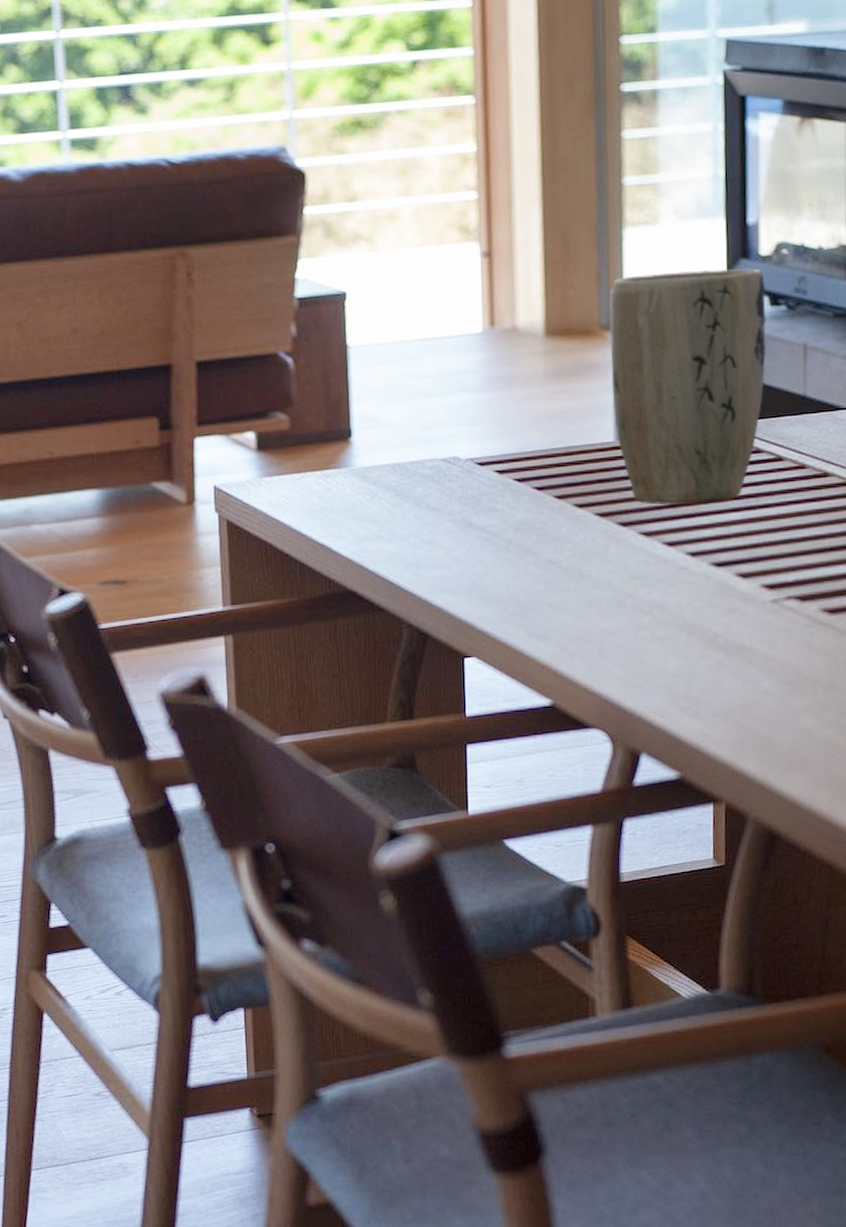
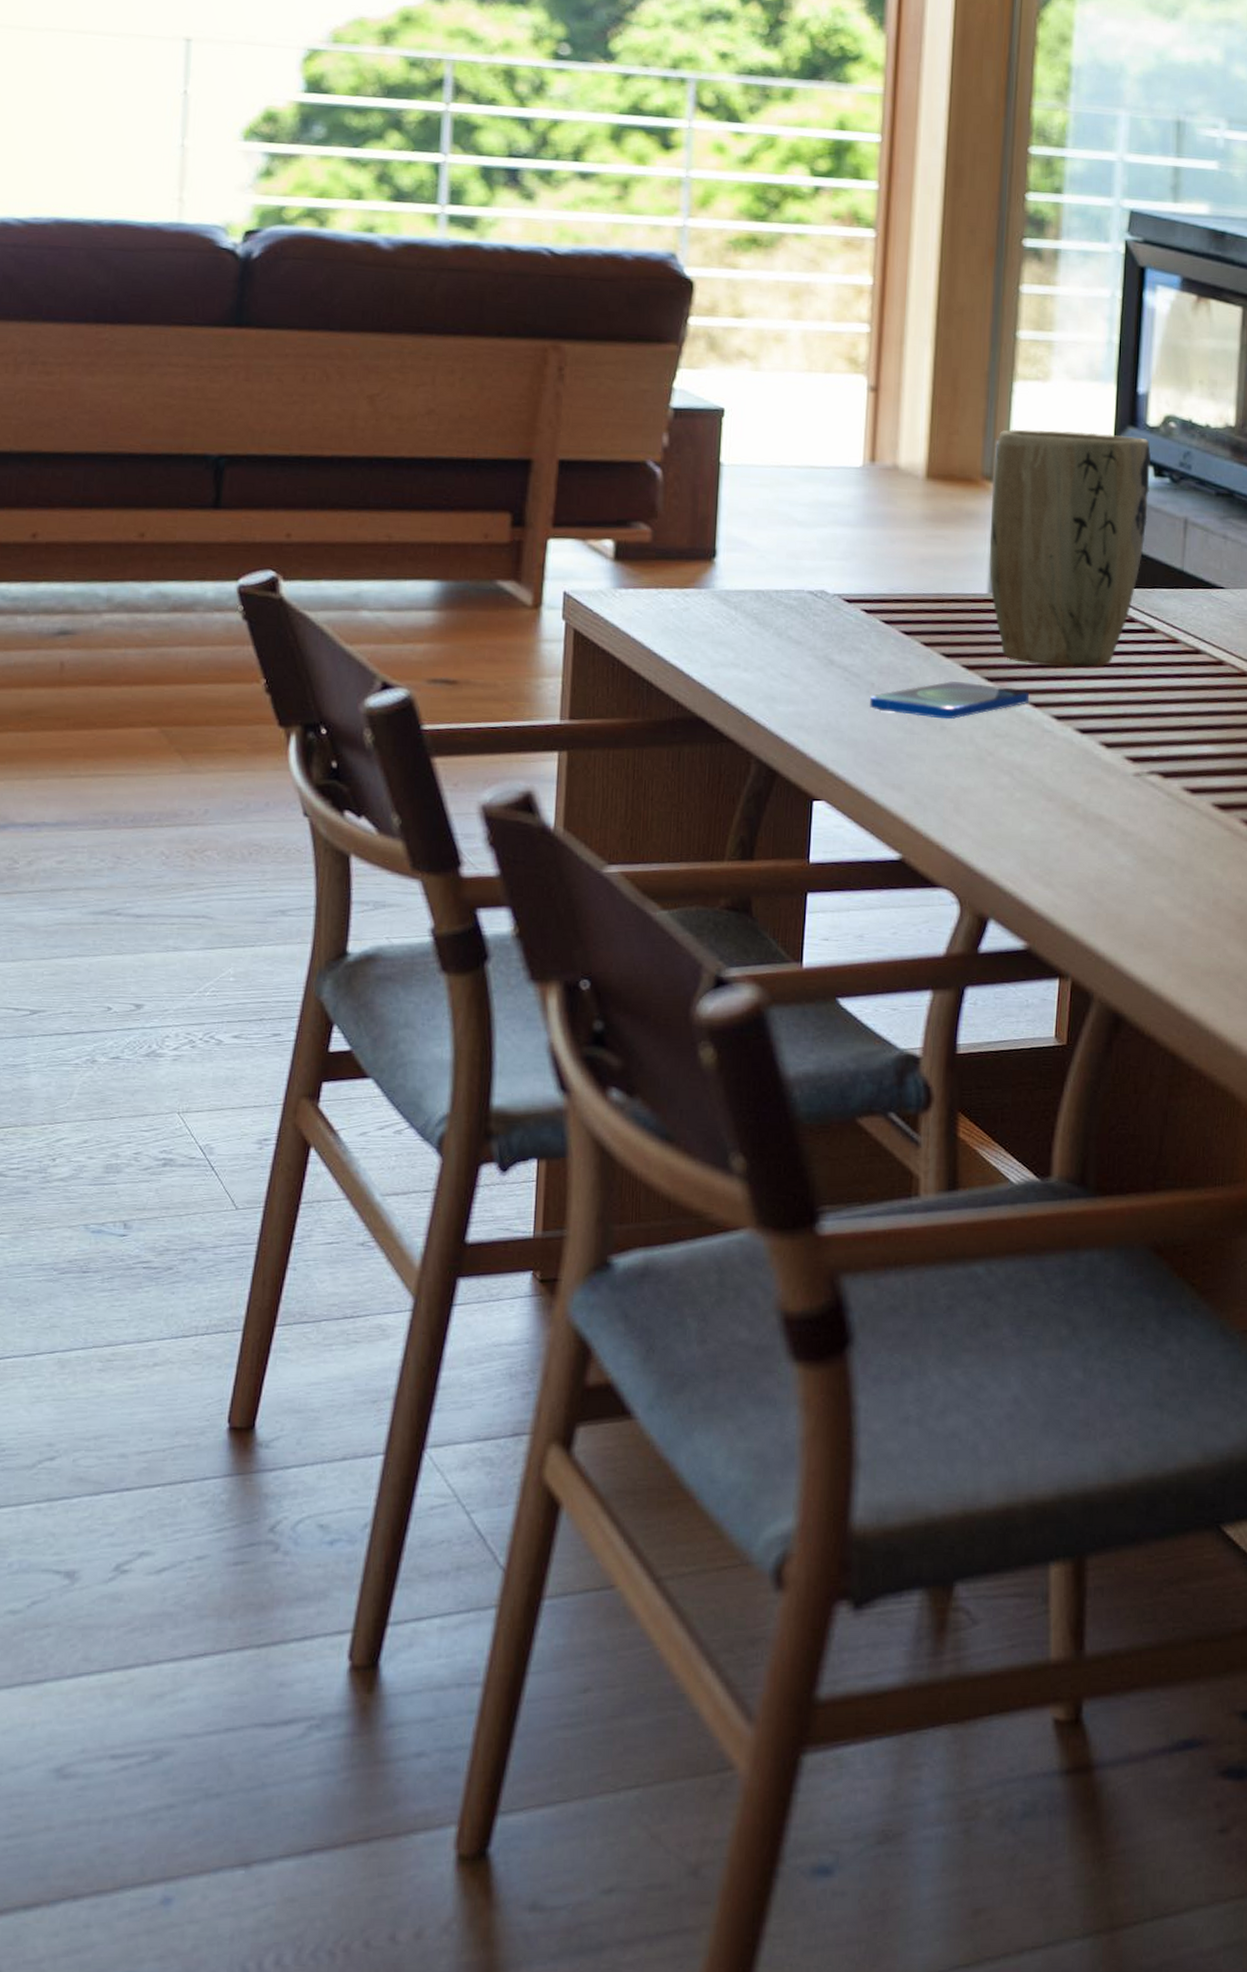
smartphone: none [510,529,663,568] -> present [870,680,1030,720]

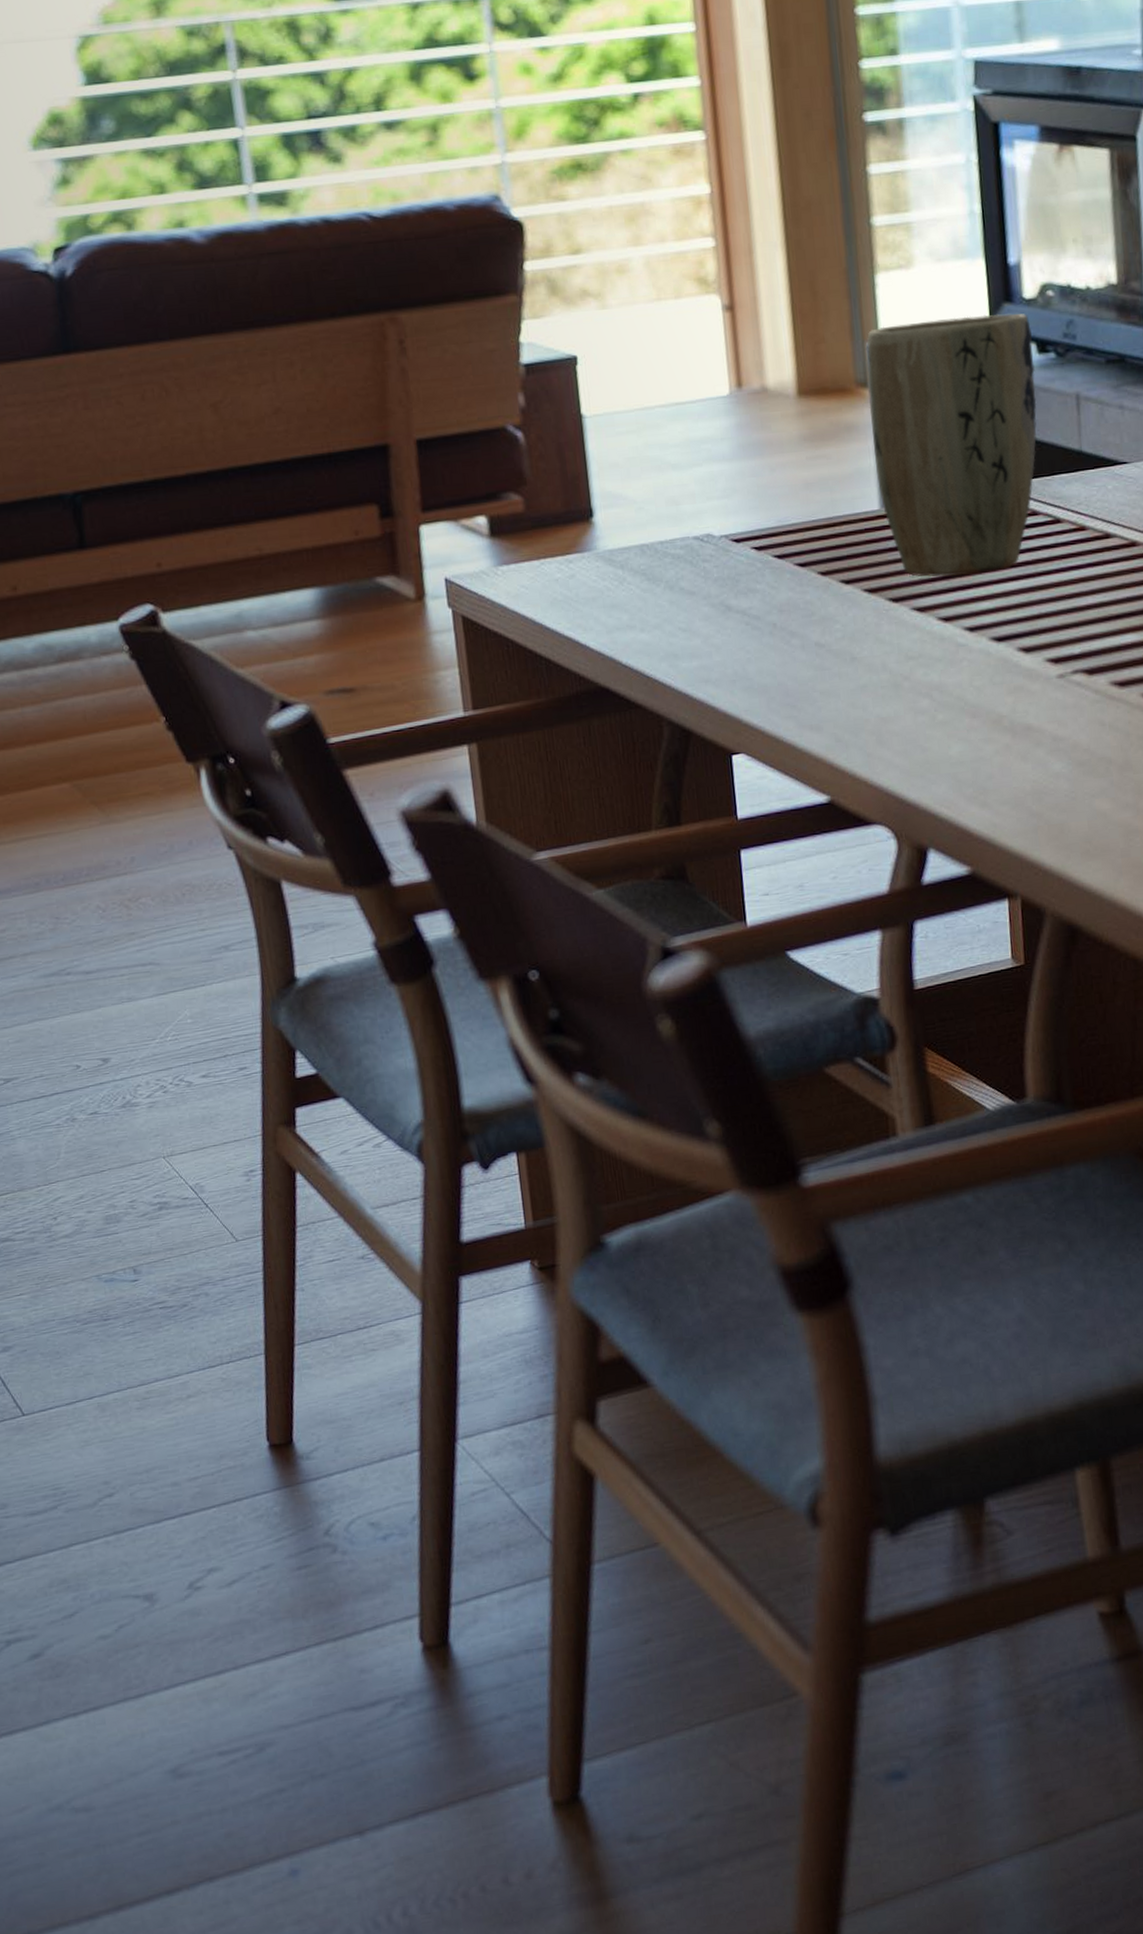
smartphone: present [870,680,1030,720] -> none [774,605,938,651]

